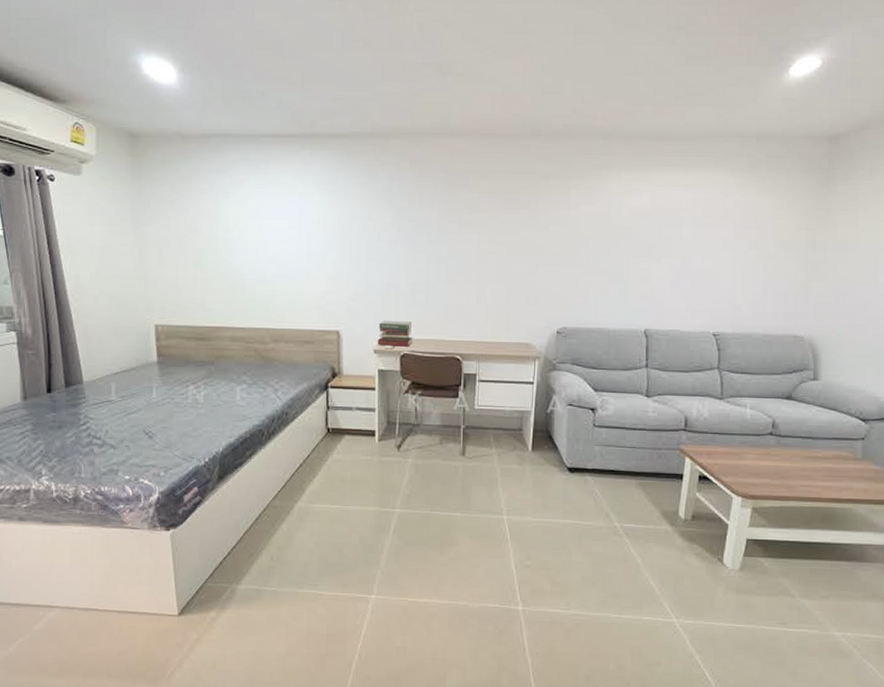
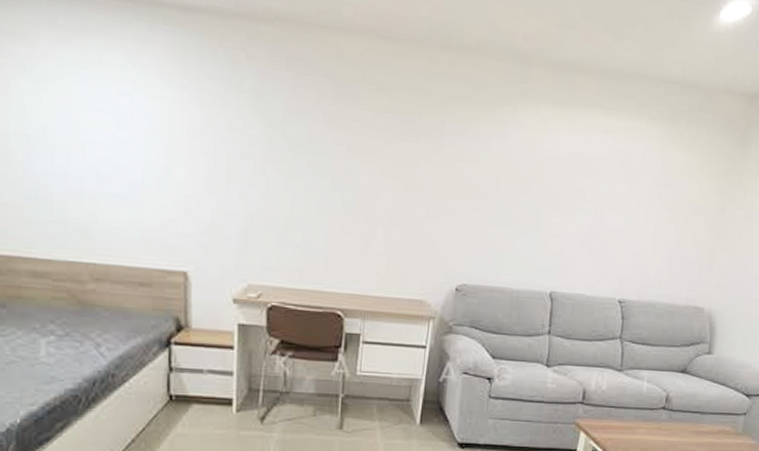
books: present [377,320,413,347] -> none [237,261,284,297]

